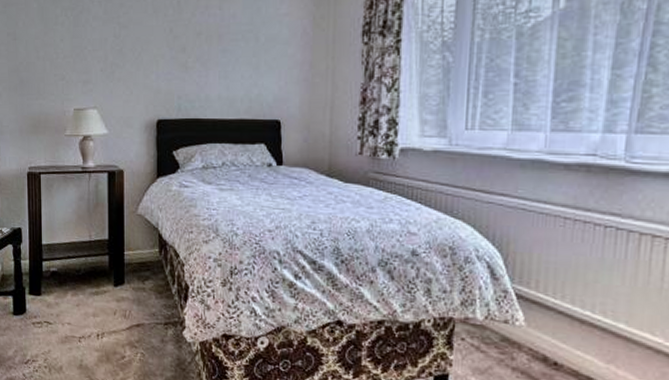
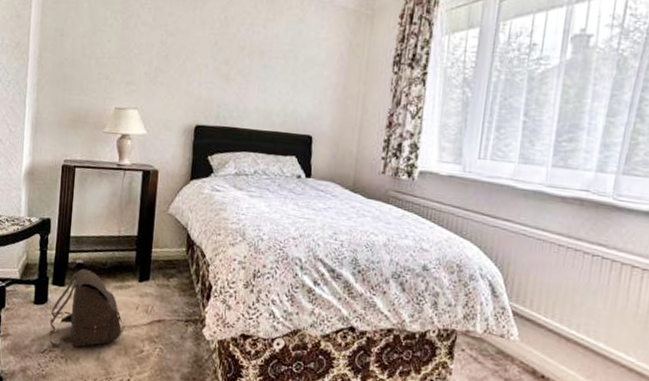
satchel: none [30,276,102,357] -> present [49,268,122,347]

